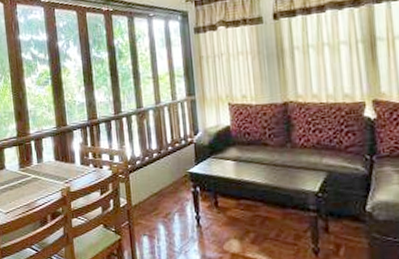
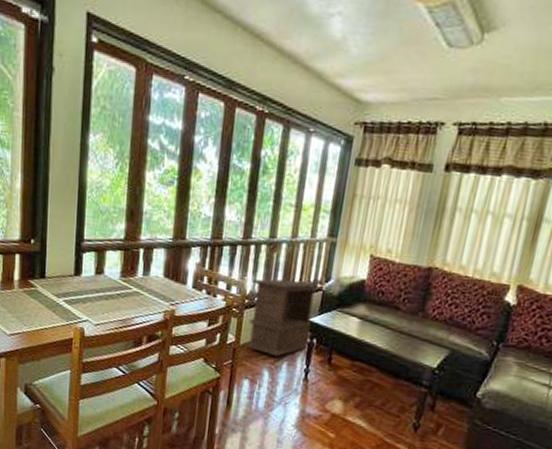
side table: none [131,139,195,211] -> present [242,278,319,357]

